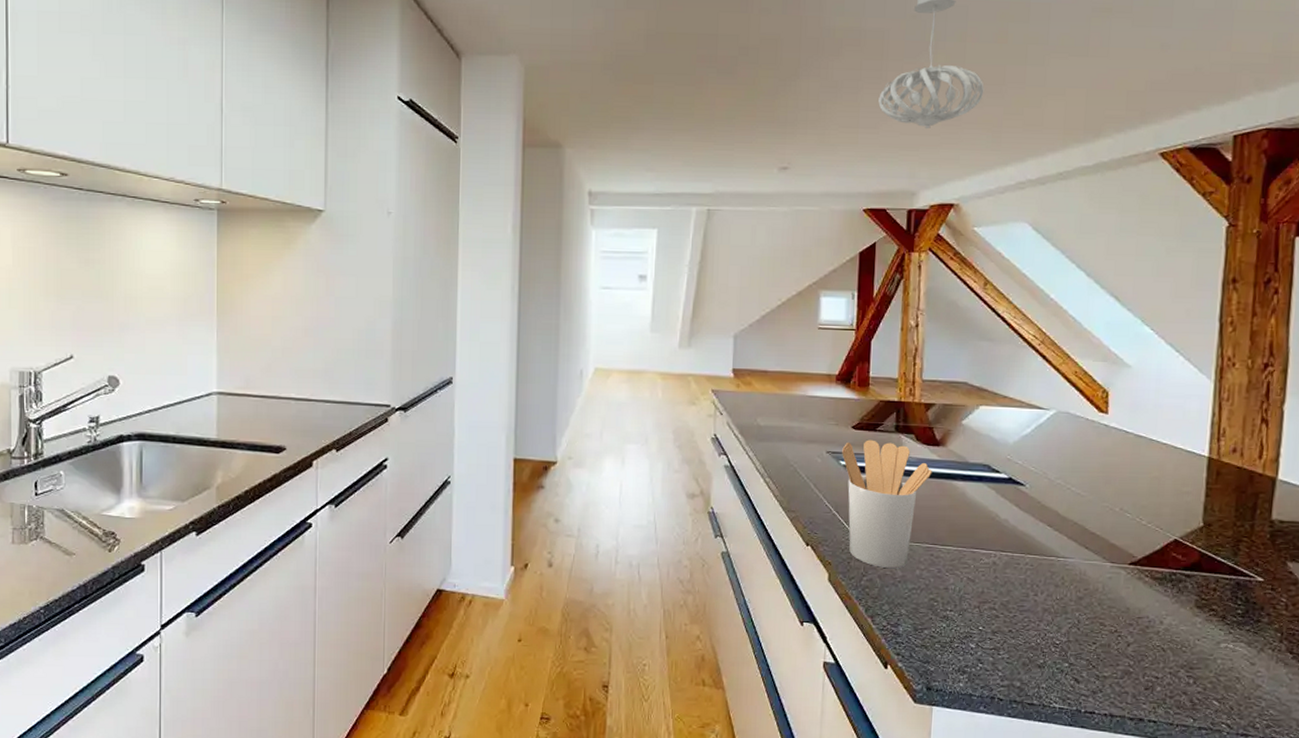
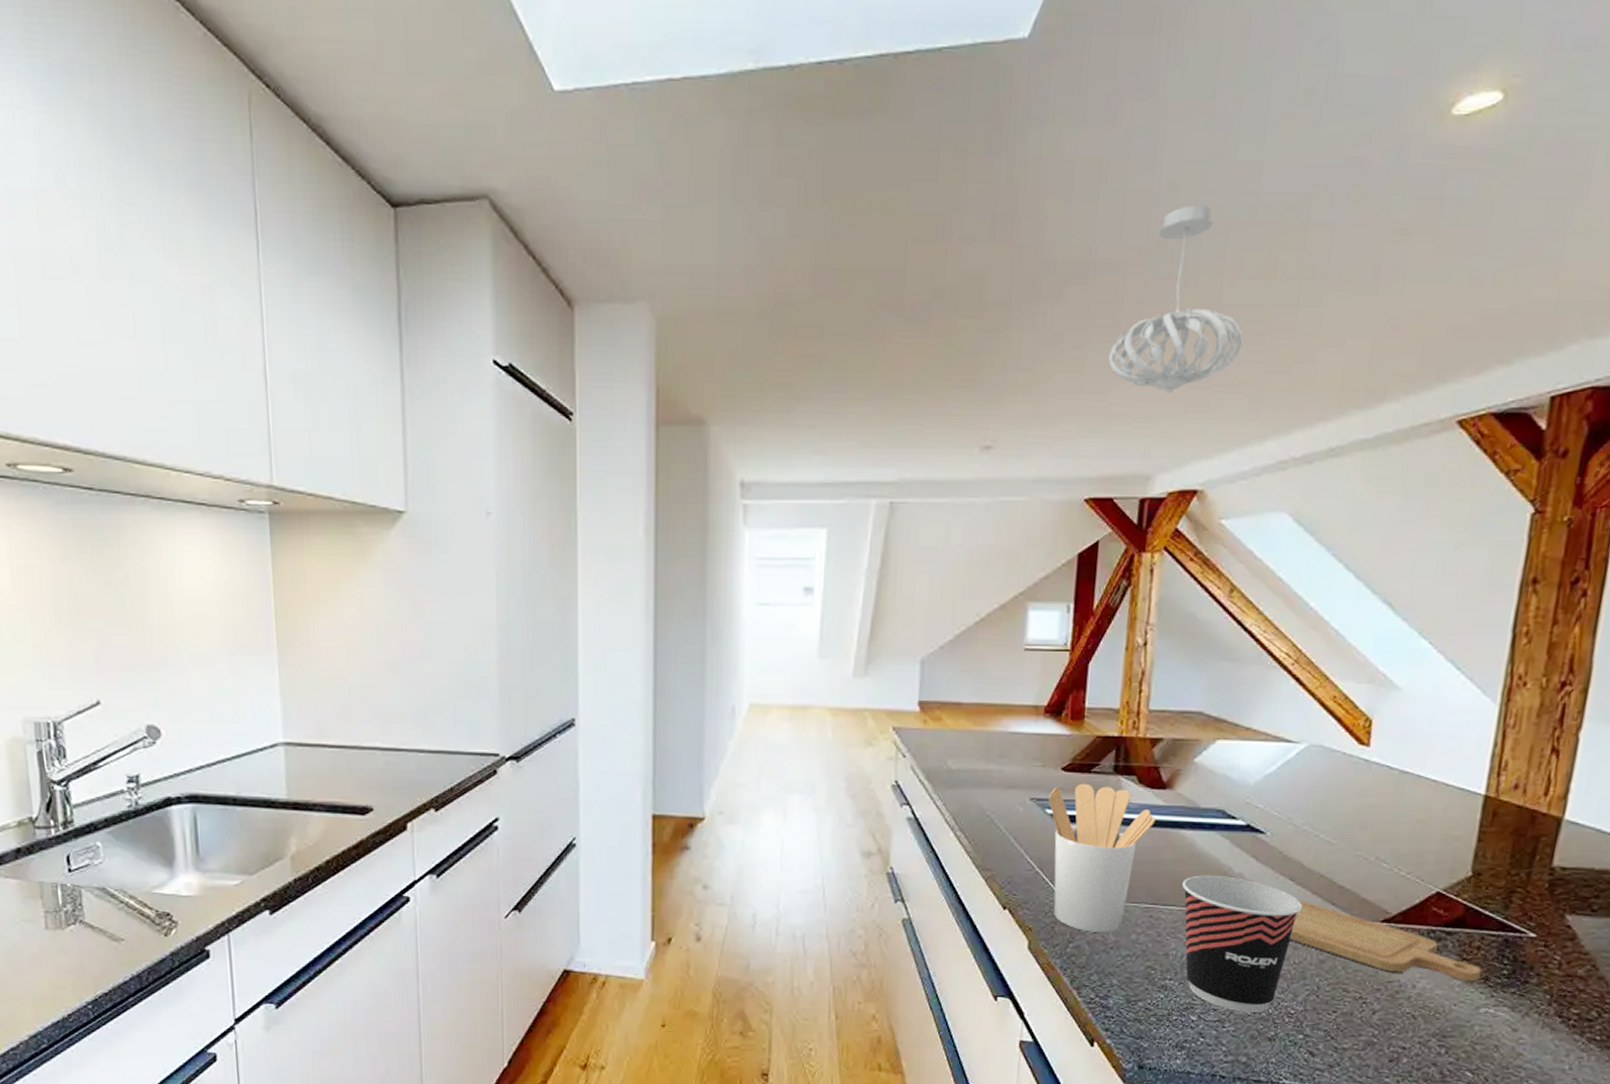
cup: none [957,520,1061,642] -> present [1182,875,1303,1012]
chopping board: none [1051,542,1220,620] -> present [1290,899,1482,982]

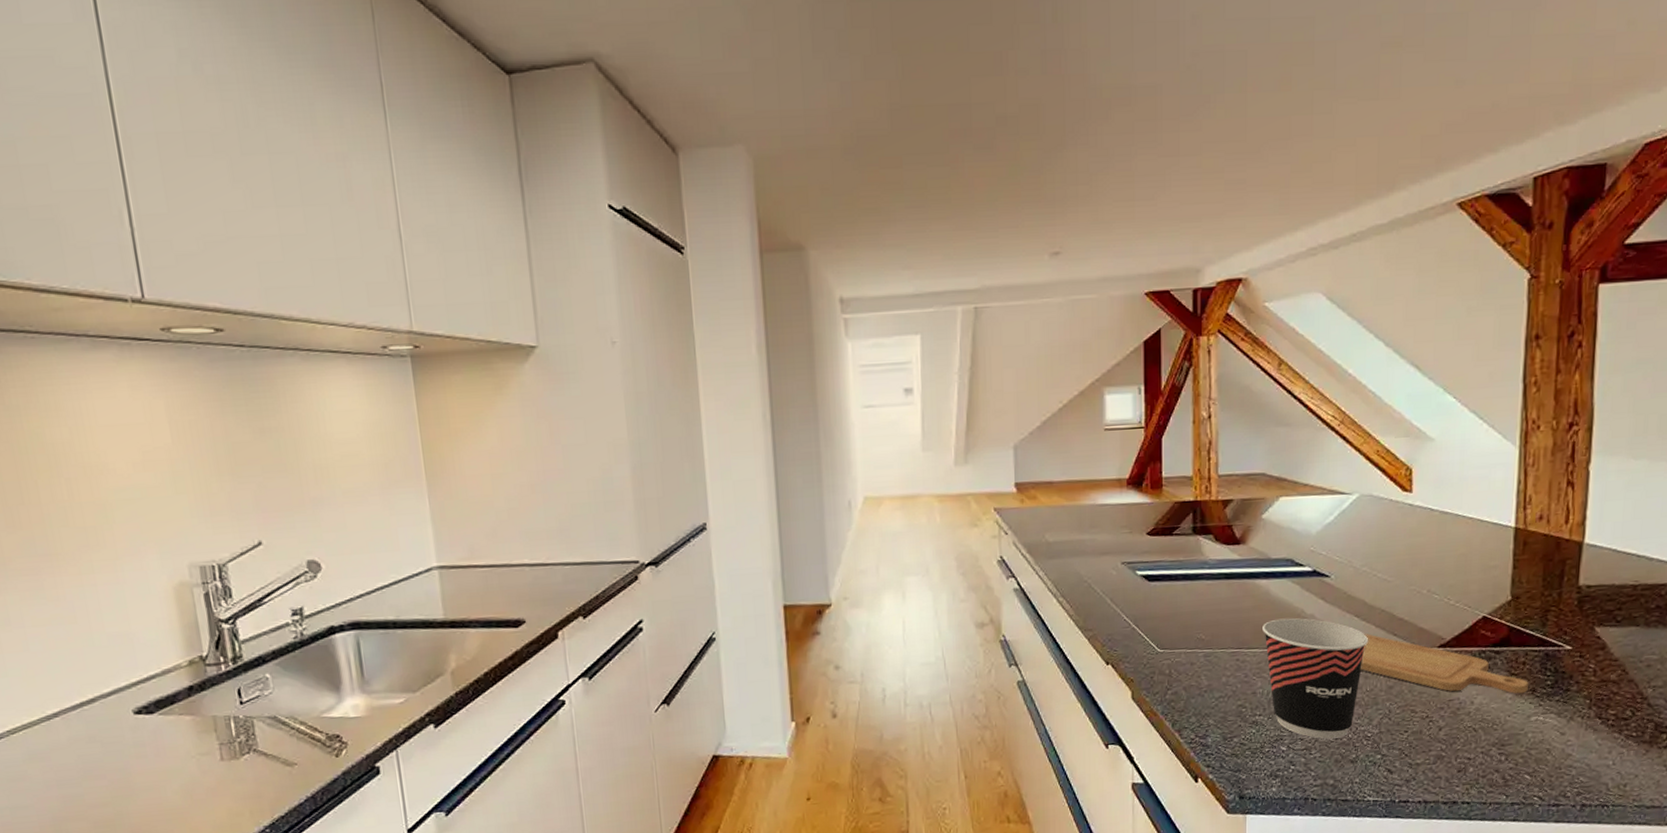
utensil holder: present [1048,783,1156,934] -> none [1138,545,1234,679]
pendant light: present [1108,204,1244,393] -> none [1154,31,1269,195]

